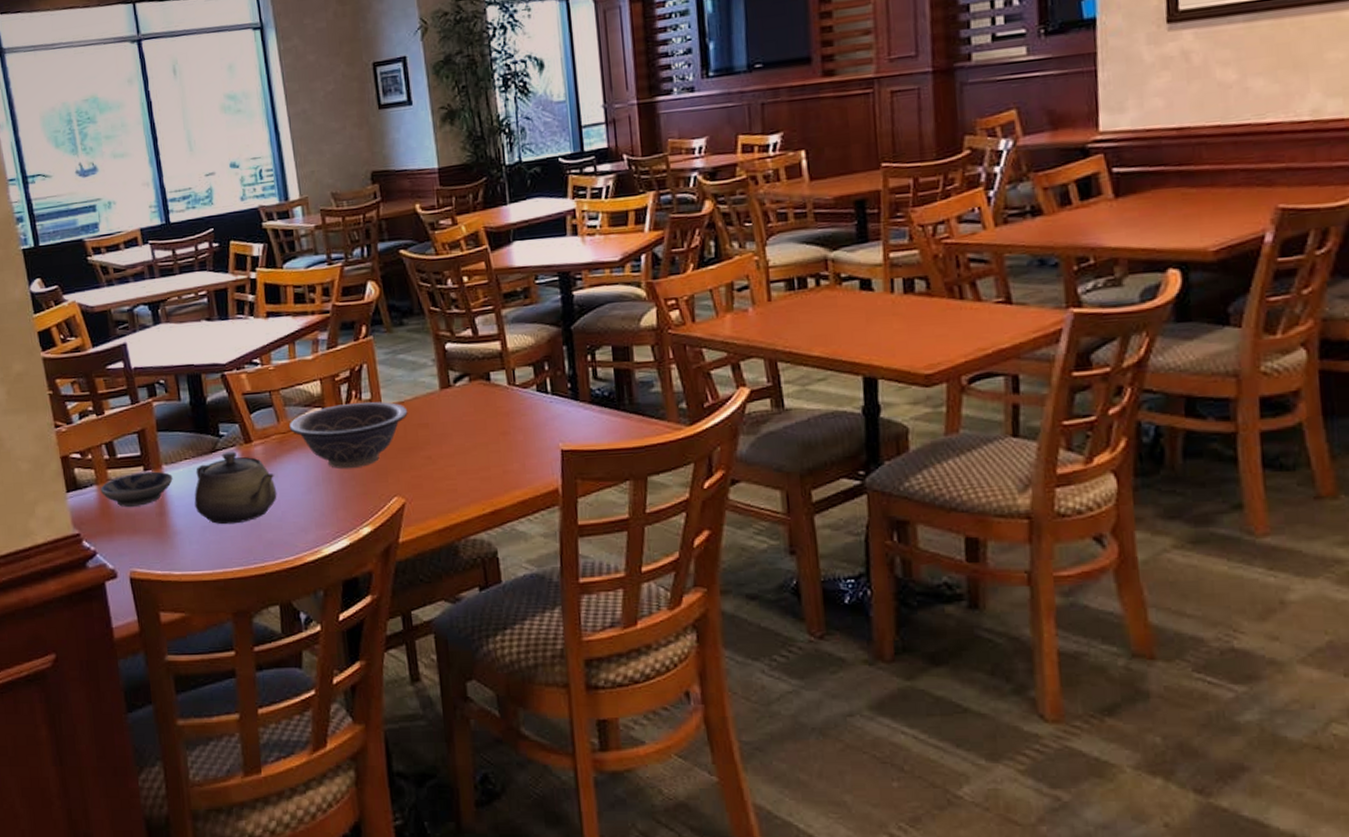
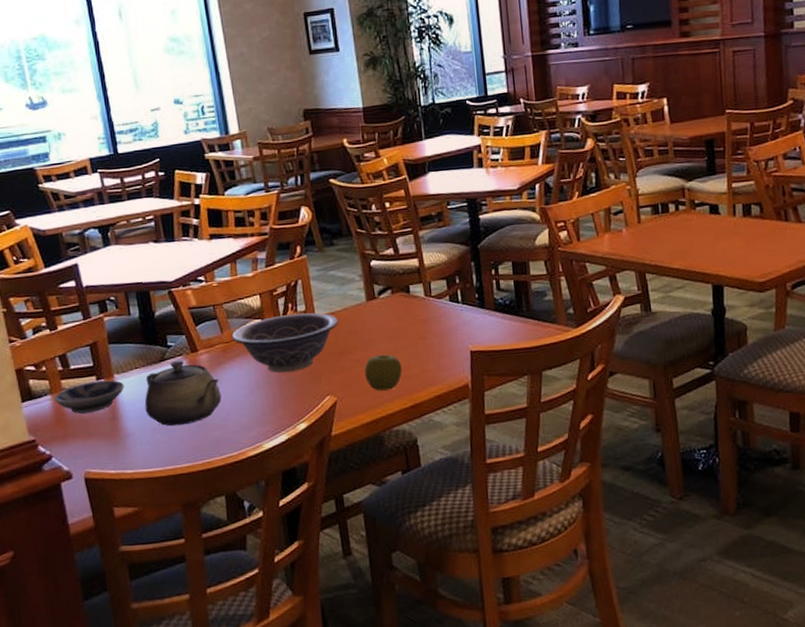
apple: none [437,451,481,493] -> present [364,354,402,391]

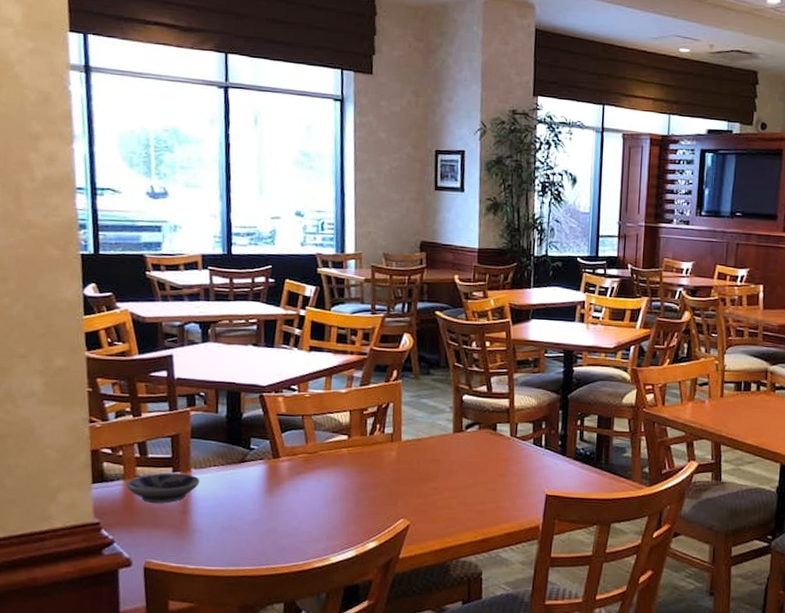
teapot: present [144,360,222,427] -> none [217,463,296,528]
decorative bowl: present [231,313,339,373] -> none [315,434,423,491]
apple: present [364,354,402,391] -> none [441,486,478,521]

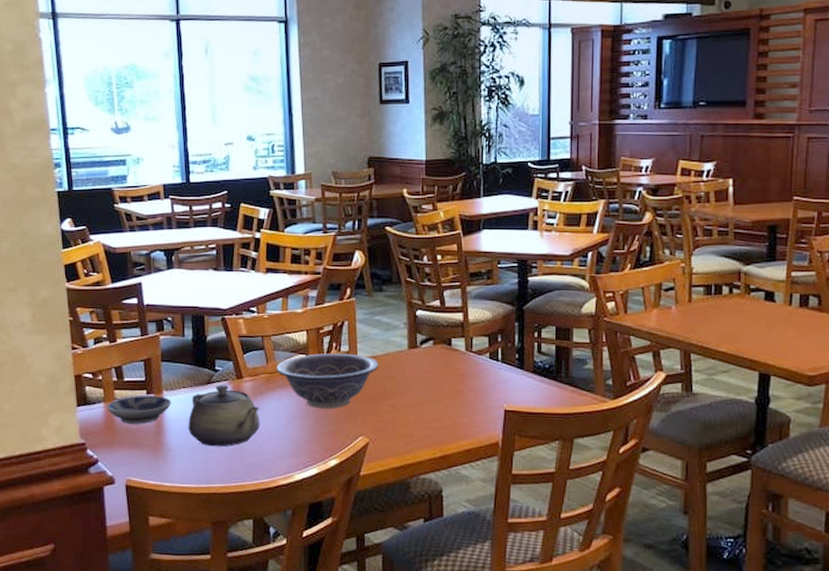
teapot: none [217,463,296,528] -> present [188,384,260,447]
decorative bowl: none [315,434,423,491] -> present [276,353,379,409]

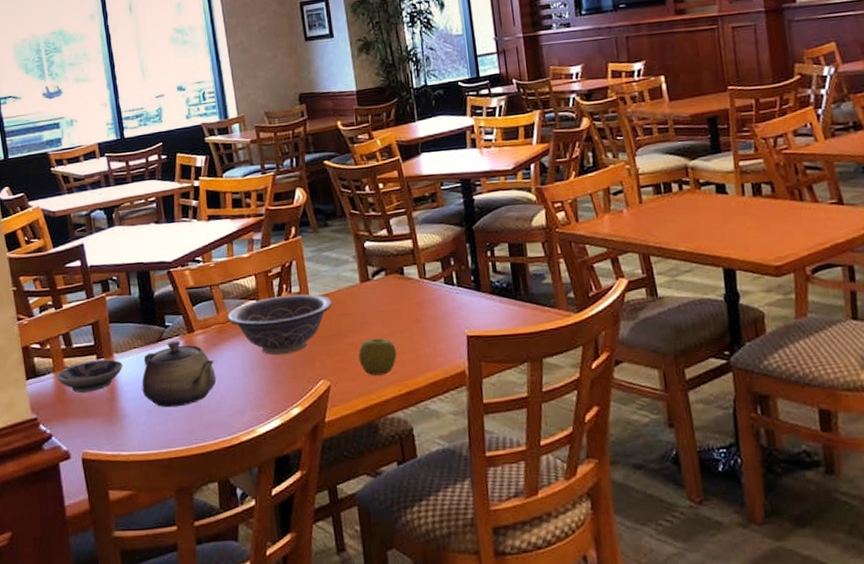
apple: none [399,402,435,438] -> present [358,338,397,376]

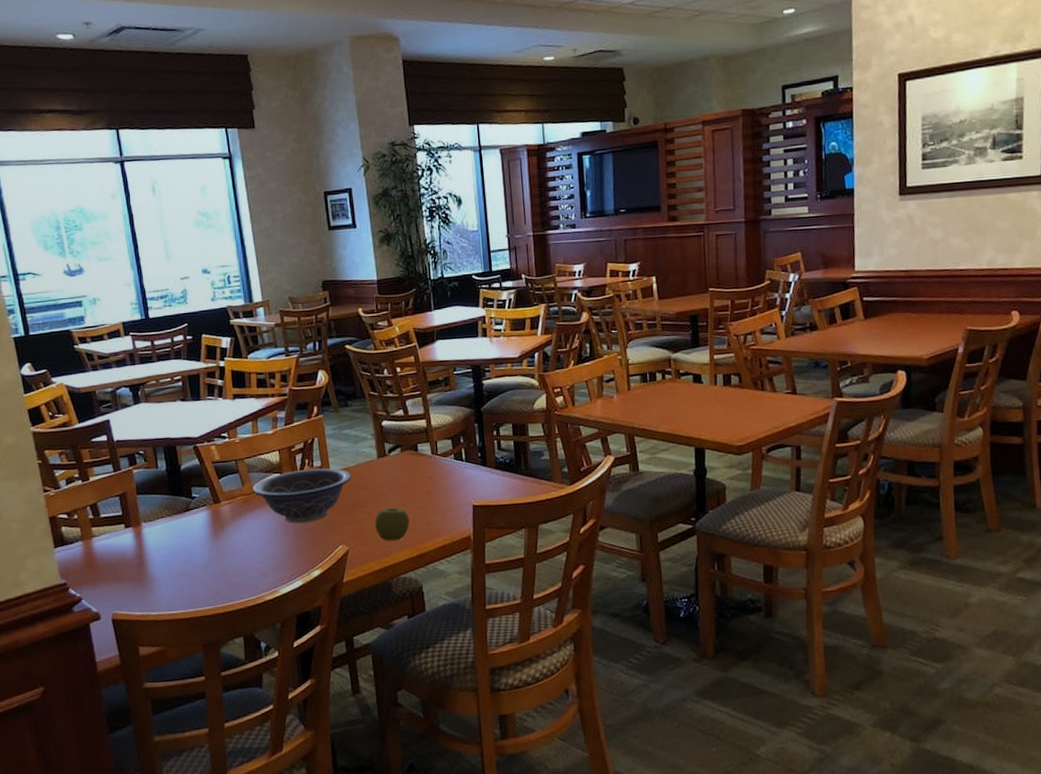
bowl: present [57,359,123,393] -> none [85,528,151,559]
teapot: present [142,340,216,408] -> none [169,510,242,572]

